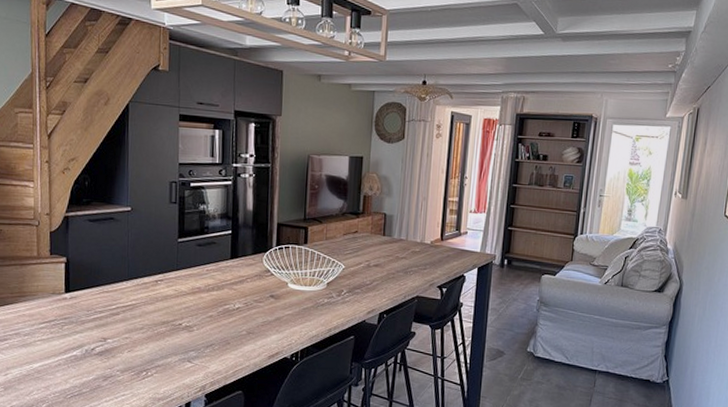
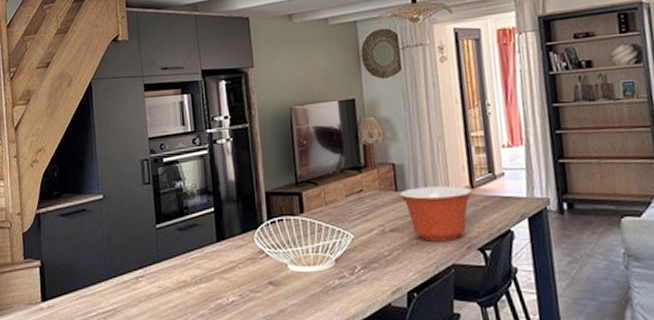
mixing bowl: none [385,235,442,278] -> present [399,185,473,242]

